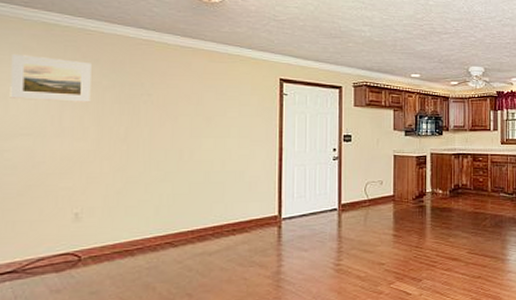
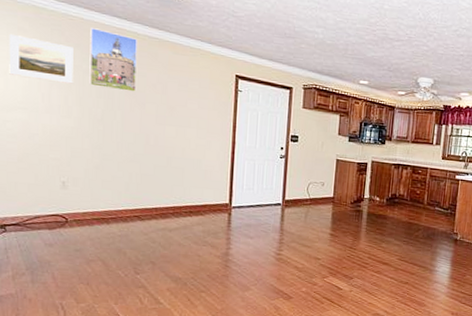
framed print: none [110,41,167,105] -> present [89,28,137,92]

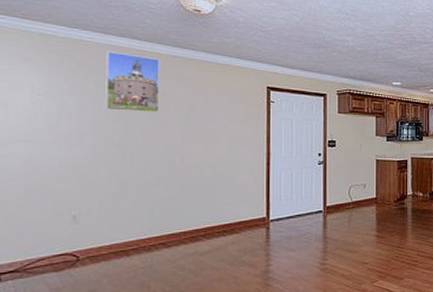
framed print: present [9,33,74,84] -> none [10,63,87,110]

